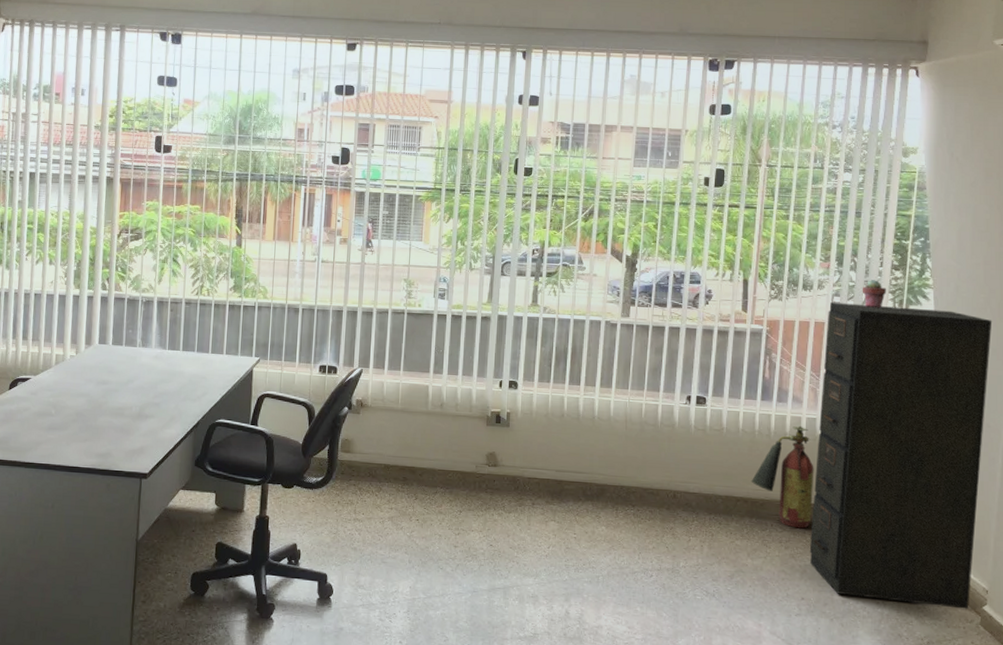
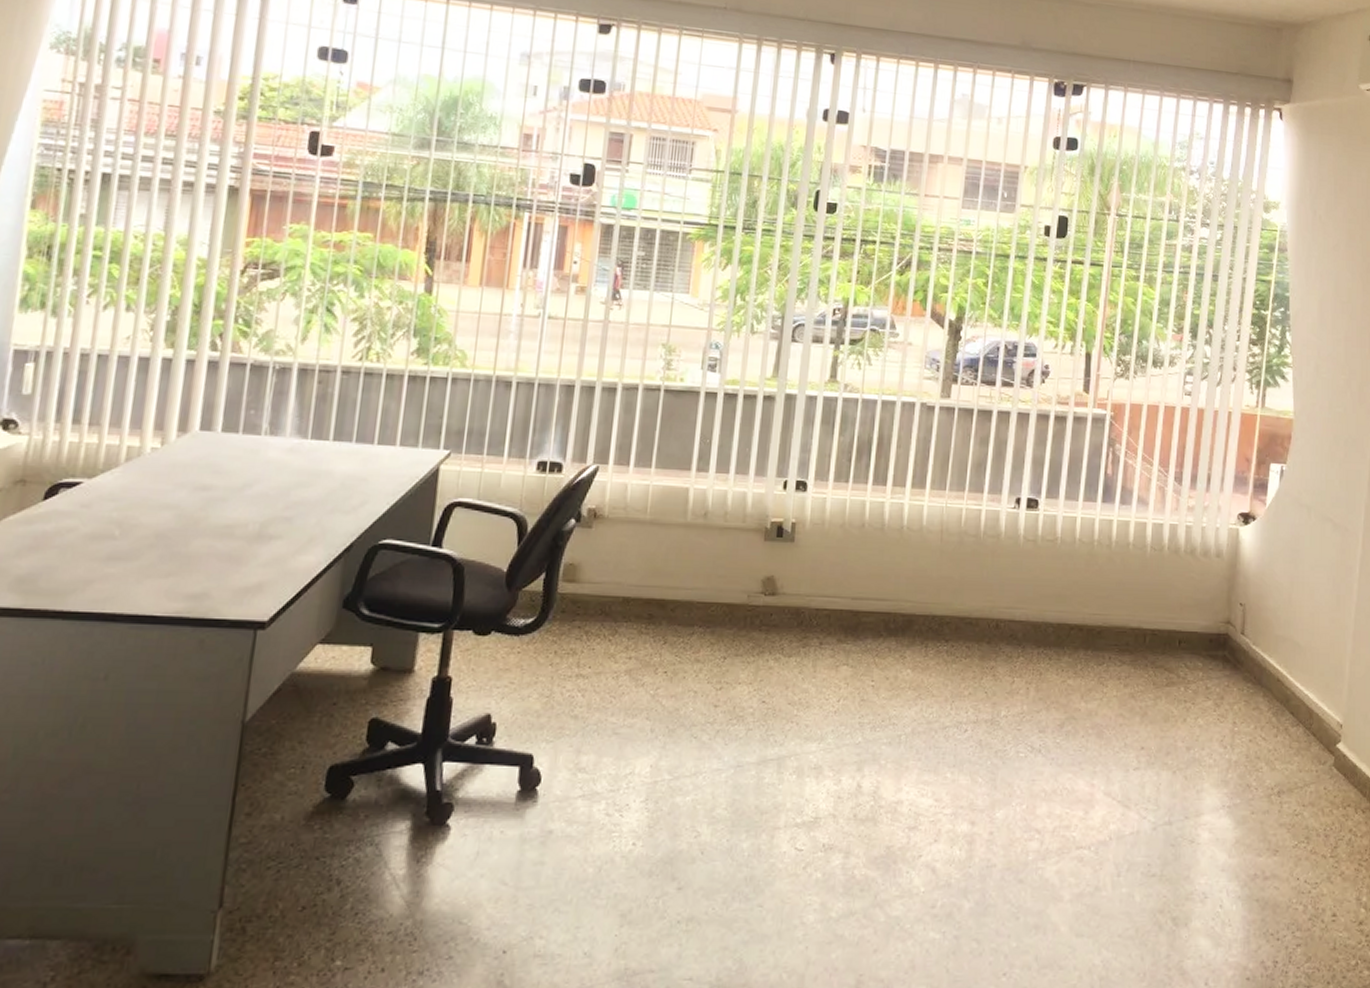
fire extinguisher: present [751,425,814,529] -> none [1087,533,1160,661]
filing cabinet: present [809,302,993,609] -> none [1151,383,1352,749]
potted succulent: present [862,280,887,308] -> none [1217,356,1244,390]

